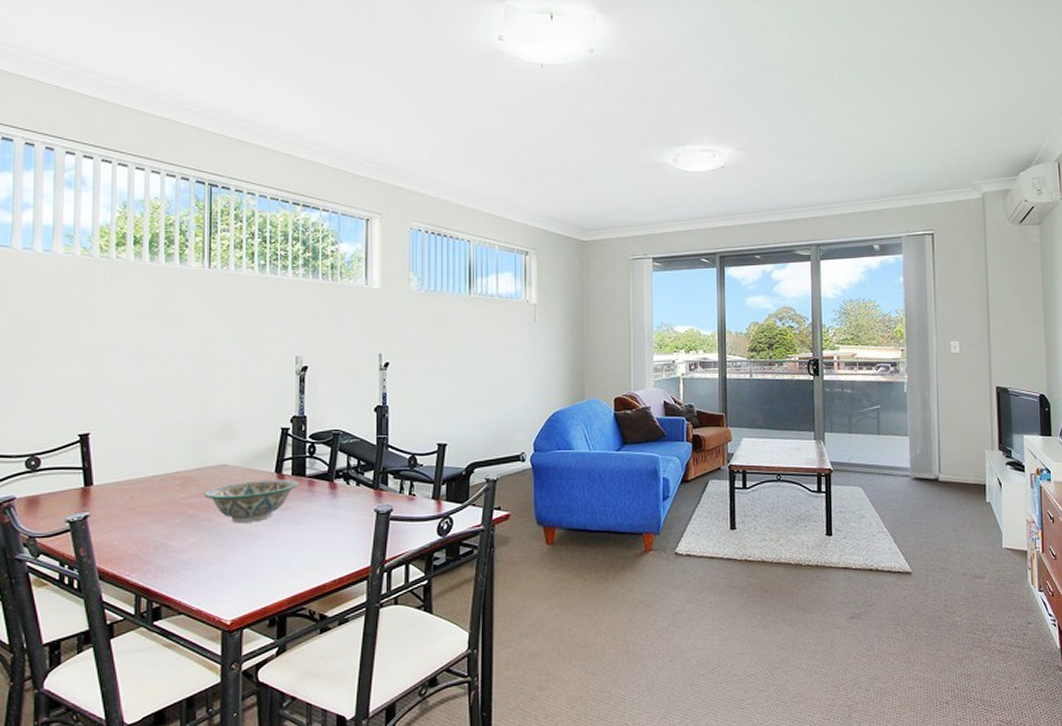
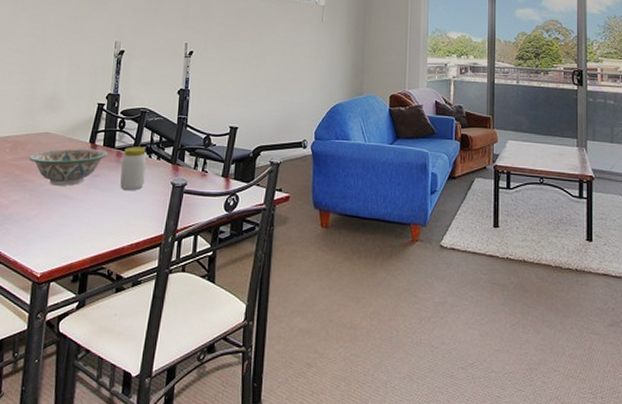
jar: none [315,473,344,523] -> present [120,146,147,191]

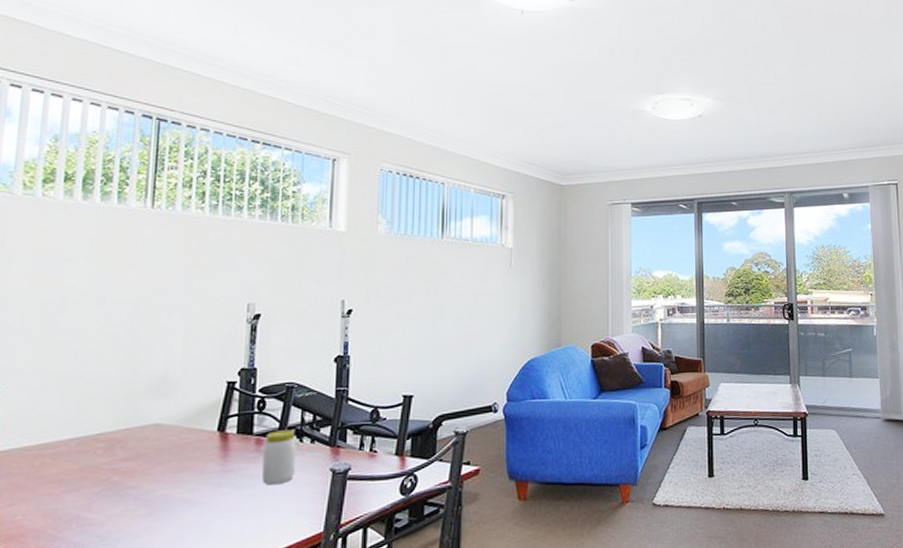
decorative bowl: present [29,148,109,186] -> none [132,438,245,490]

